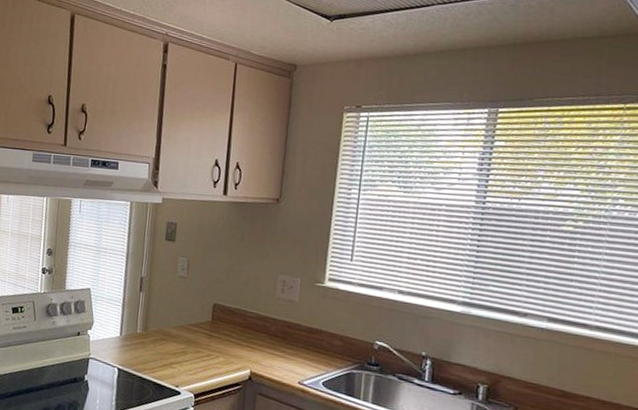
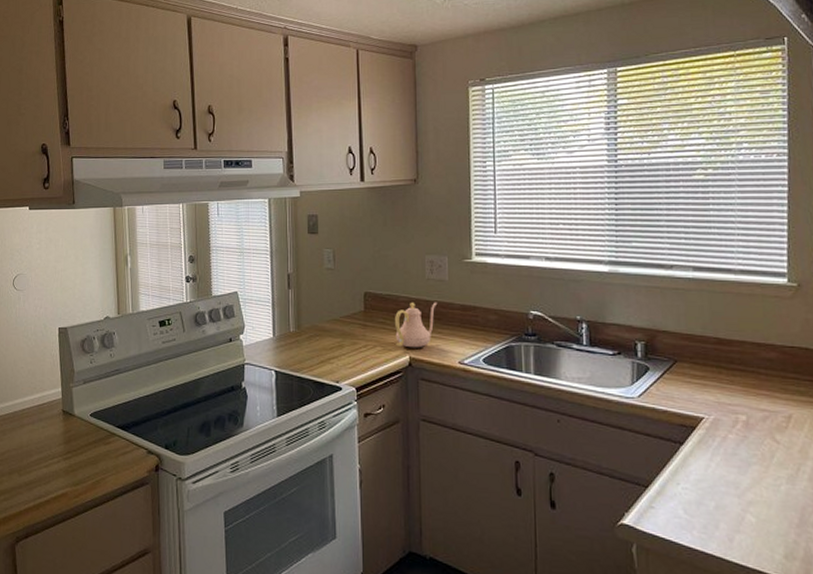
teapot: none [238,318,285,364] -> present [395,302,438,348]

